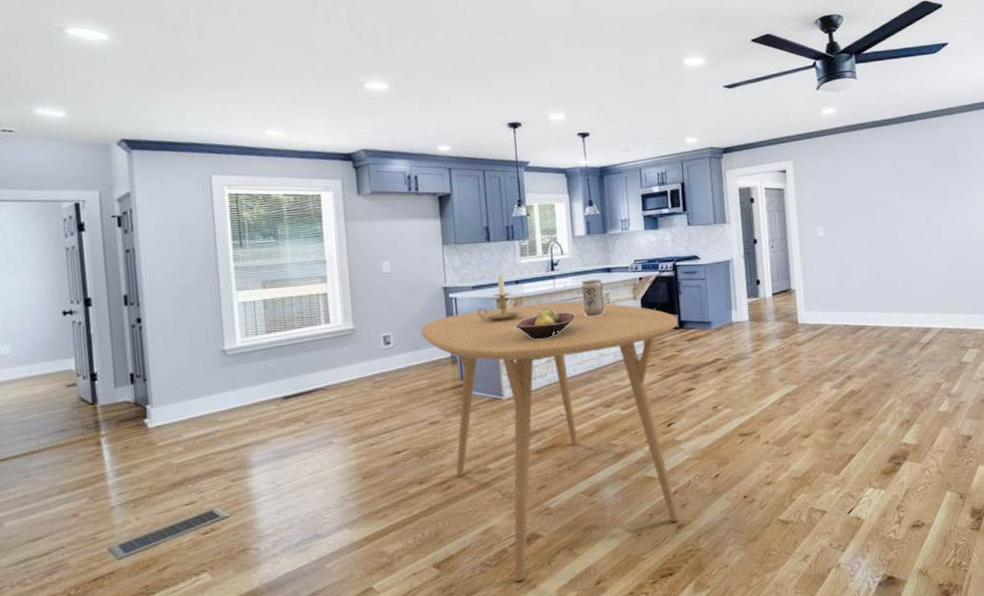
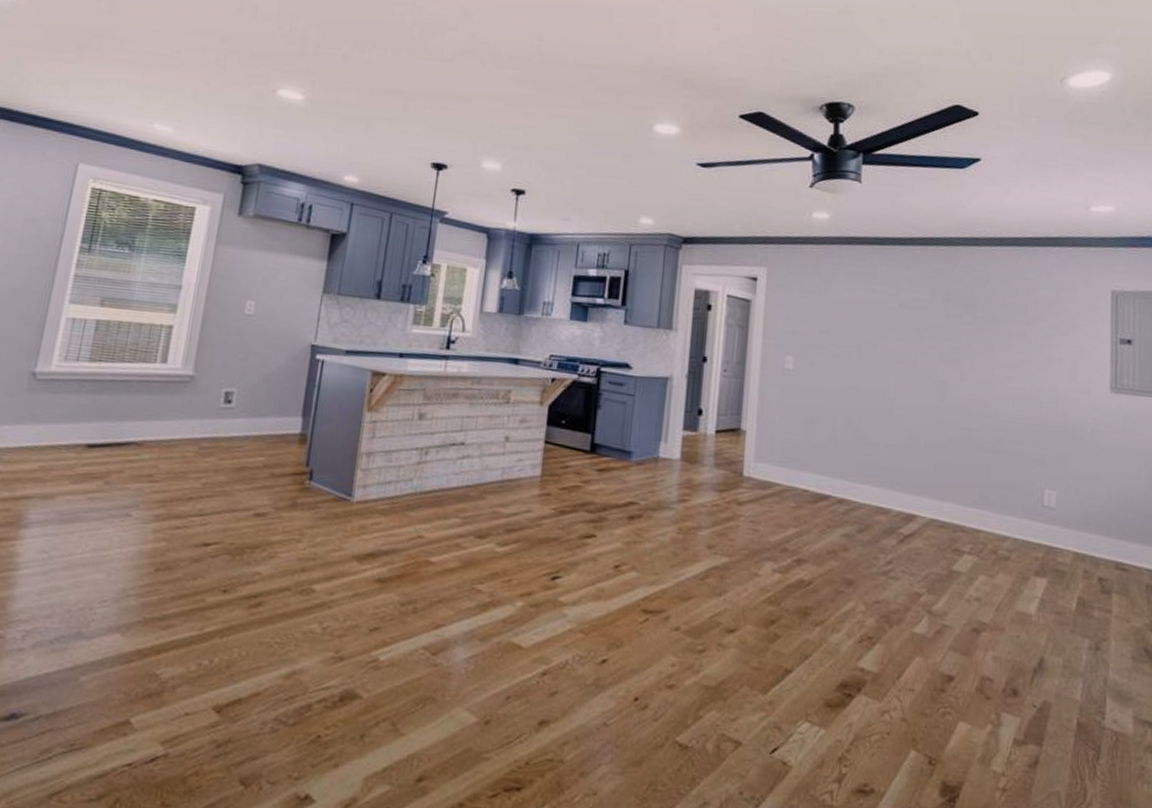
dining table: present [421,301,679,581] -> none [271,381,590,754]
candle holder: present [476,272,524,322] -> none [345,339,401,402]
fruit bowl: present [515,306,576,340] -> none [387,393,464,434]
vase: present [580,279,605,317] -> none [475,368,506,417]

